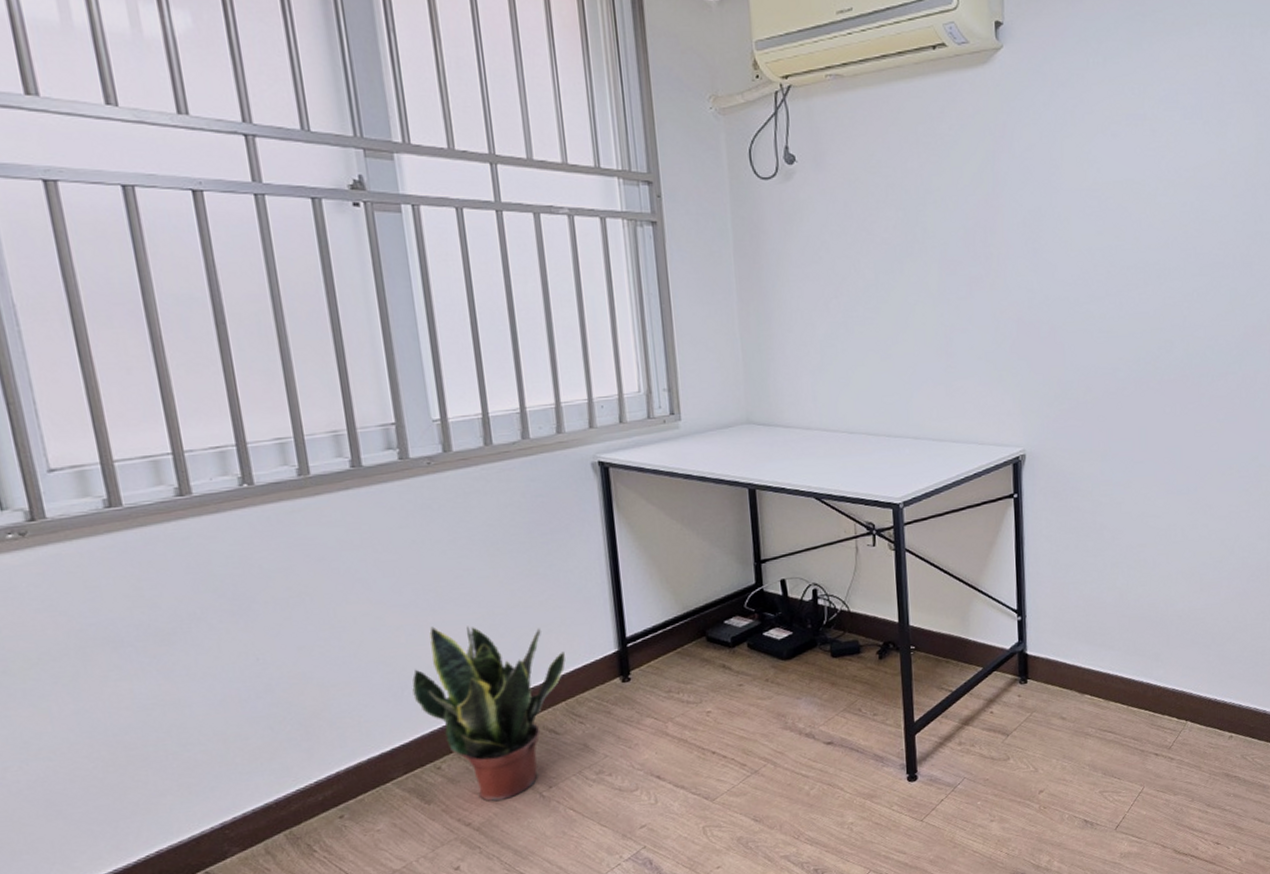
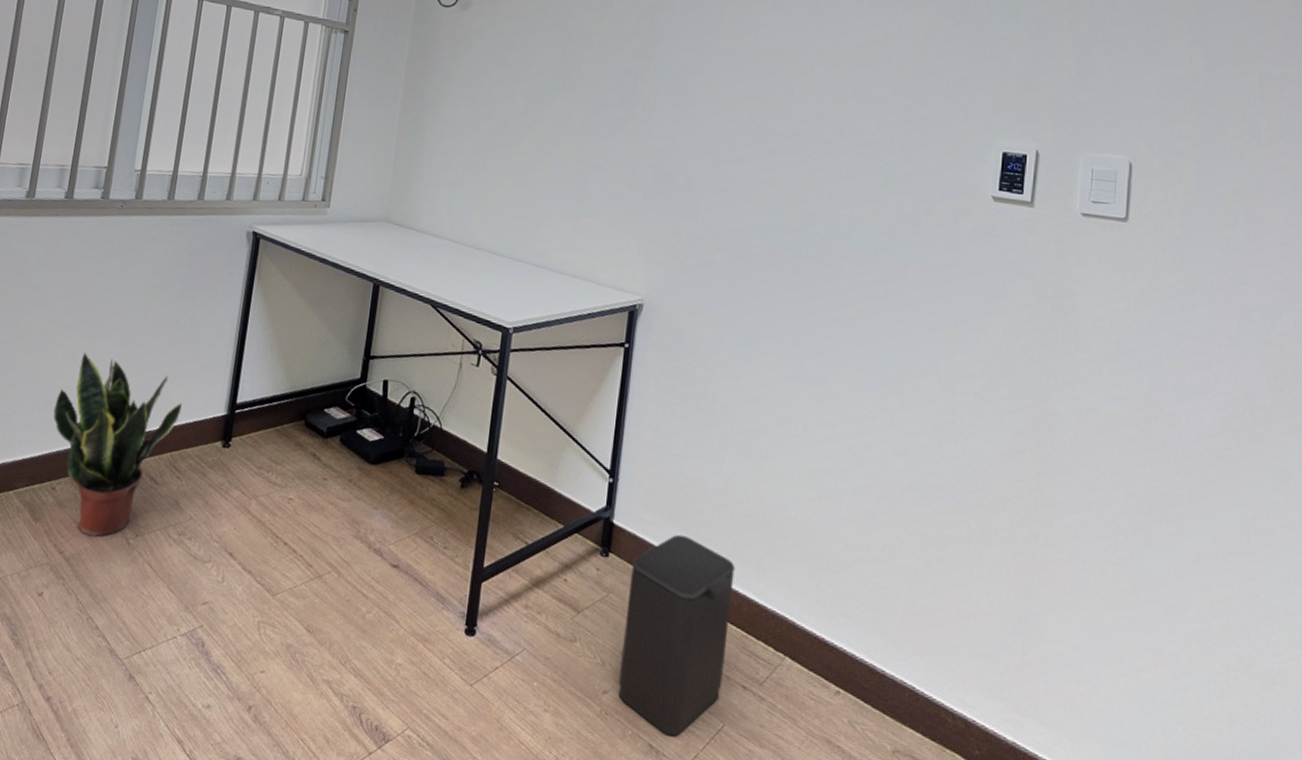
pedal bin: none [1049,648,1138,809] -> present [618,534,735,737]

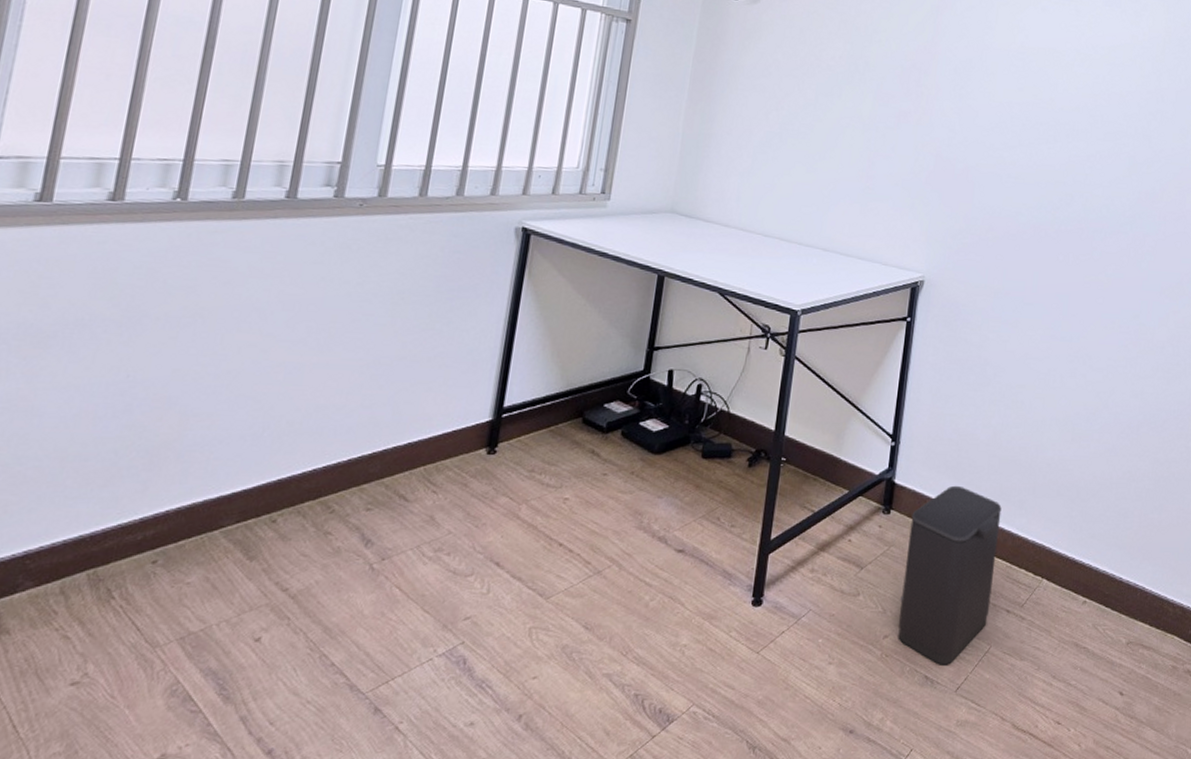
potted plant: present [53,352,182,537] -> none [272,367,438,566]

